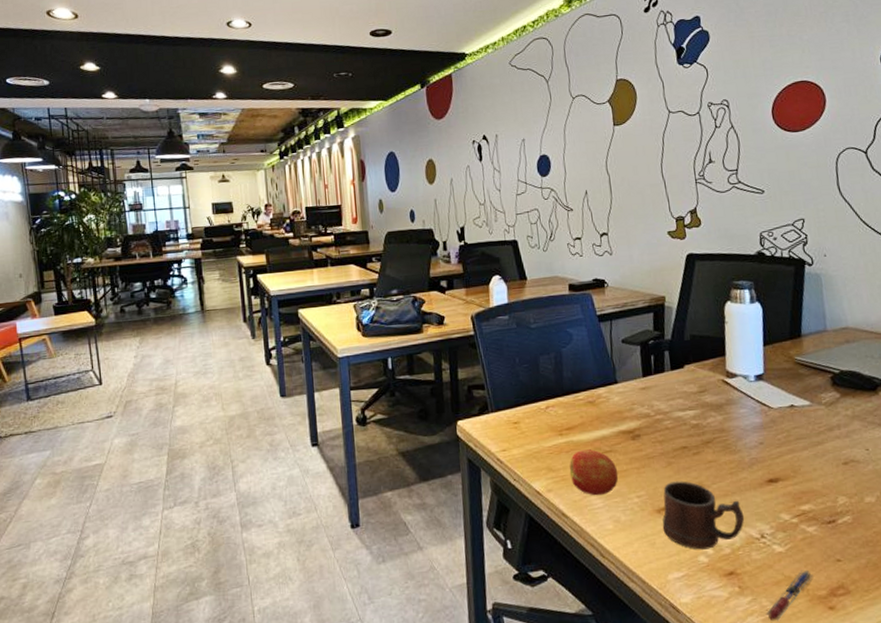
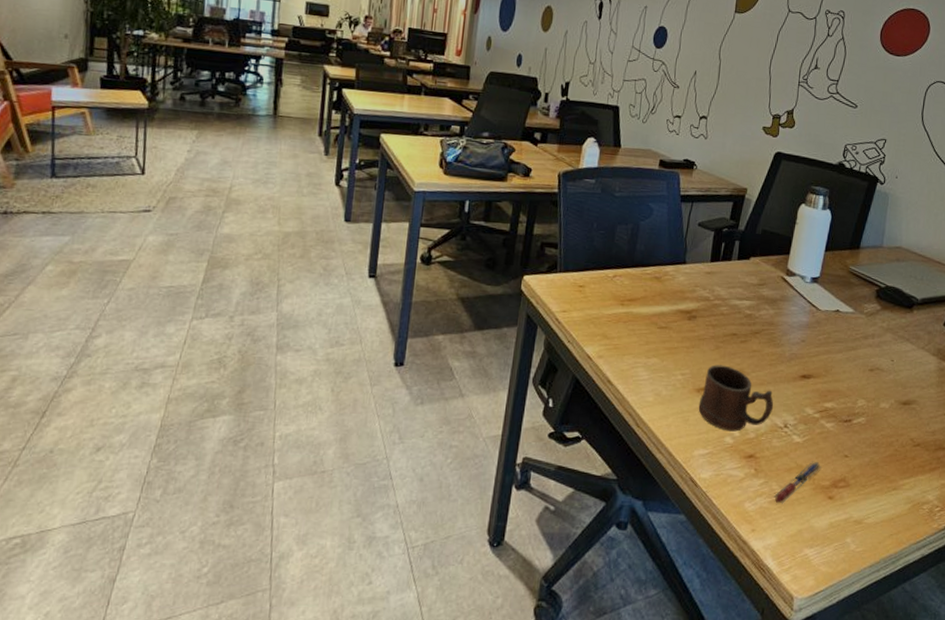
apple: present [569,449,619,496] -> none [623,322,669,369]

